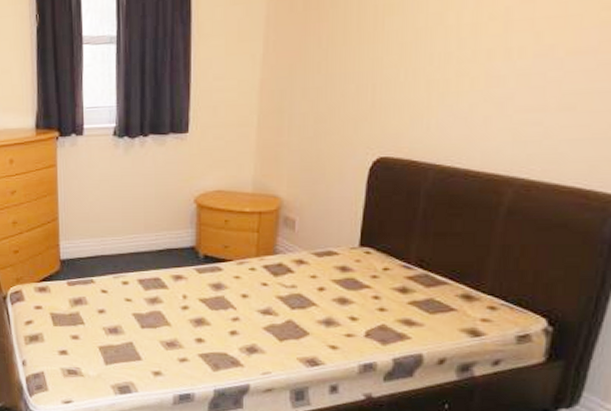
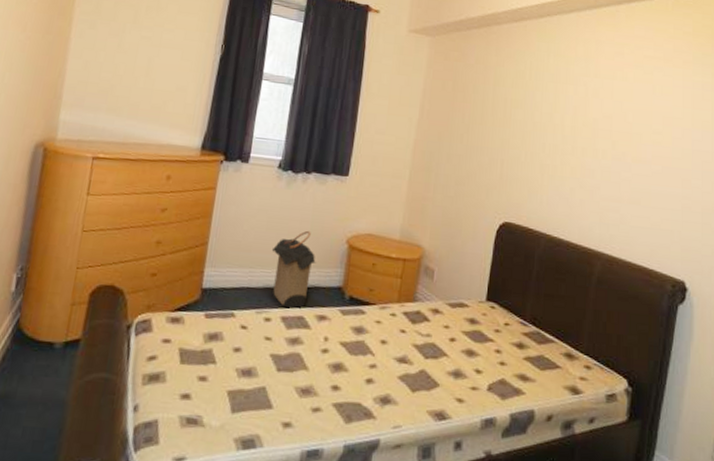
laundry hamper: none [119,195,165,272] -> present [271,230,316,310]

